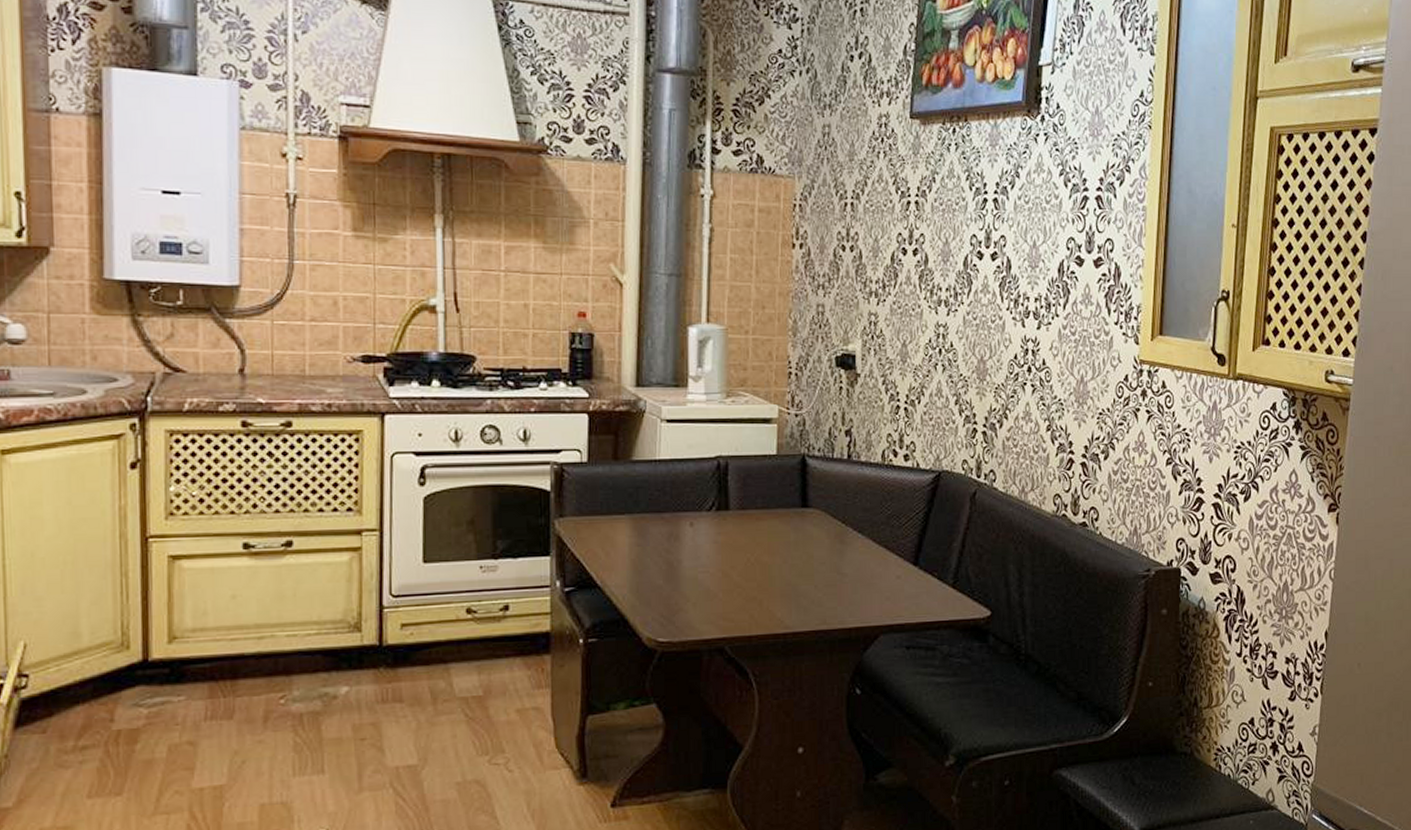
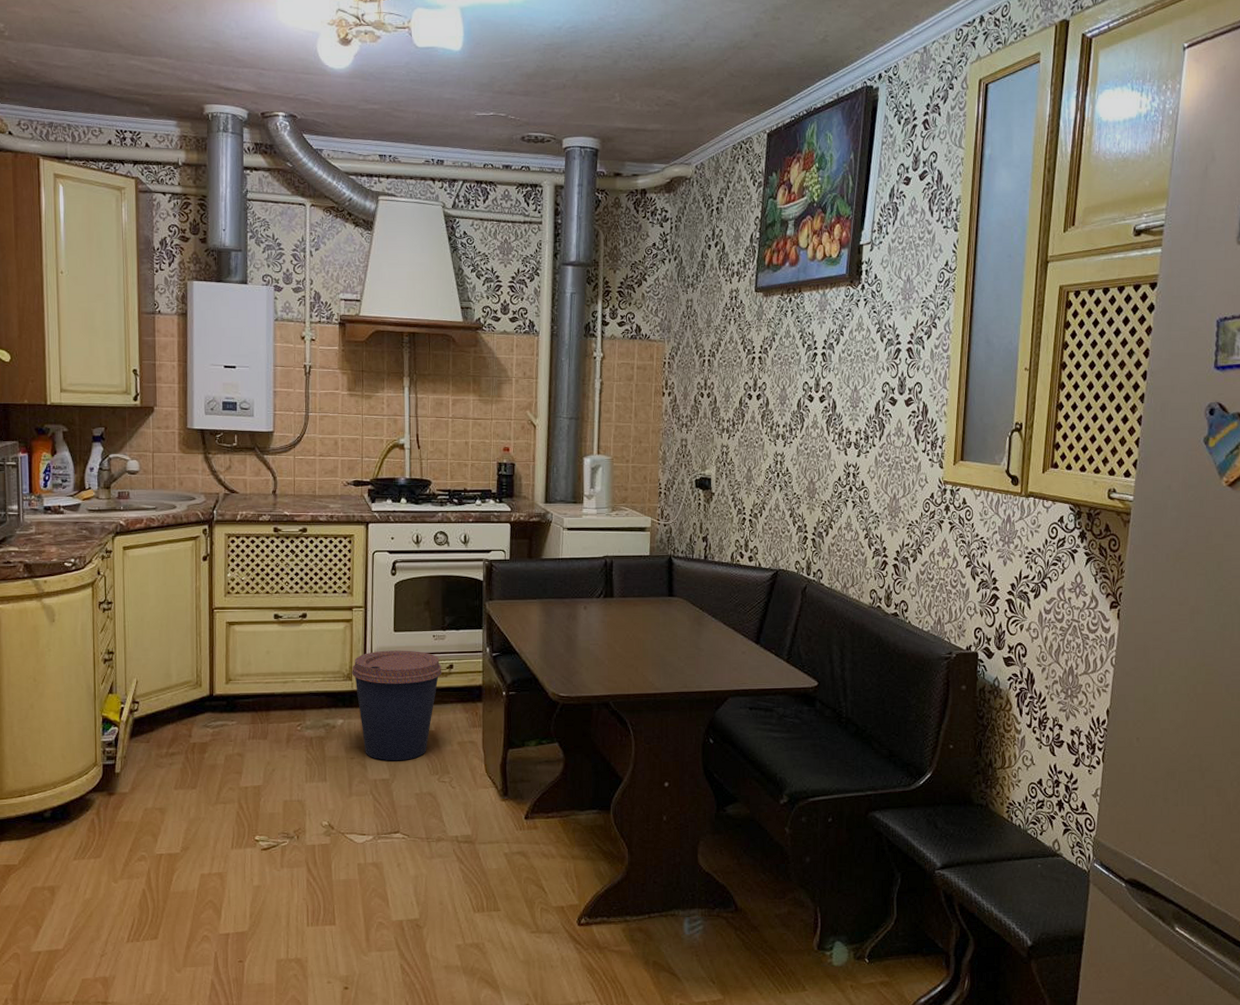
coffee cup: none [360,587,493,741] -> present [351,650,442,761]

